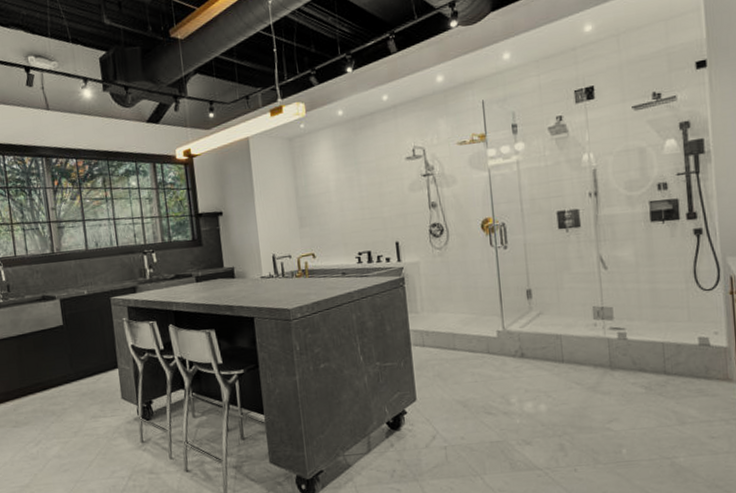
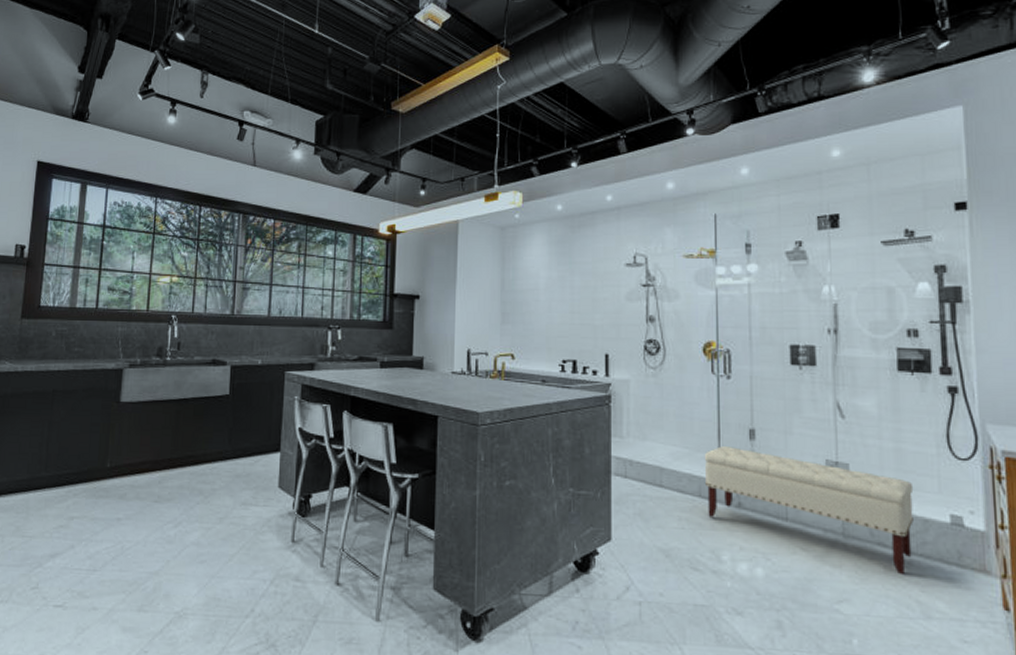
bench: none [489,307,668,393] -> present [704,446,914,576]

